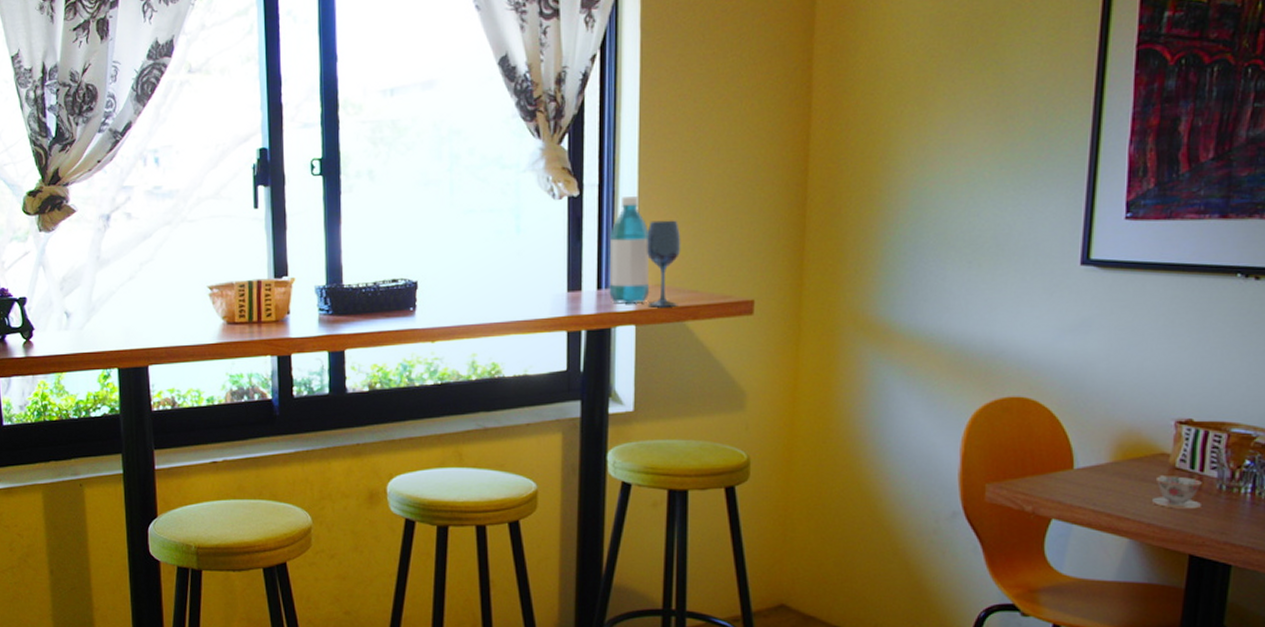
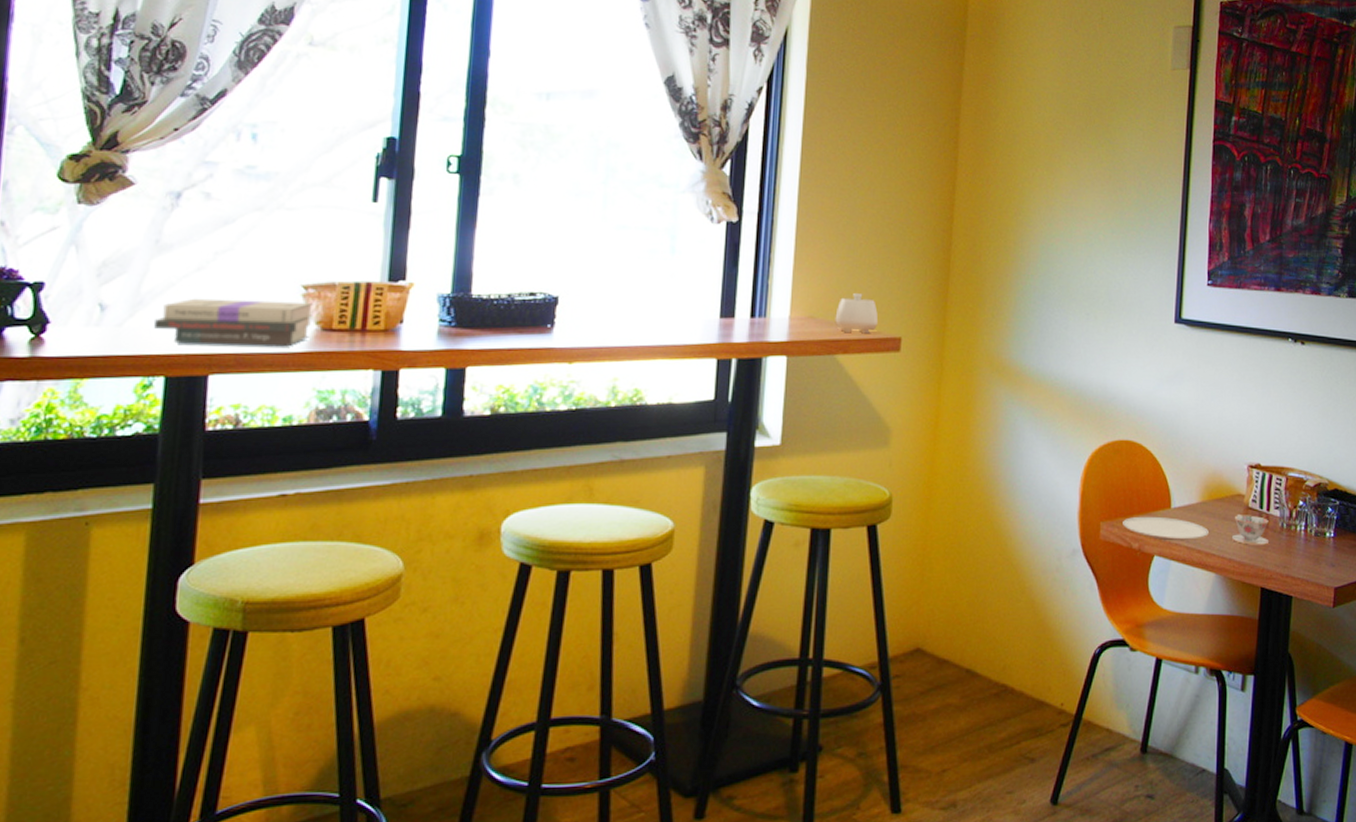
books: none [105,300,218,340] -> present [154,298,313,346]
water bottle: present [609,196,650,304] -> none [762,227,805,334]
wineglass: present [646,220,681,307] -> none [799,253,836,340]
sugar bowl: none [683,257,729,299] -> present [835,292,879,334]
plate: none [1013,477,1122,504] -> present [1123,516,1209,541]

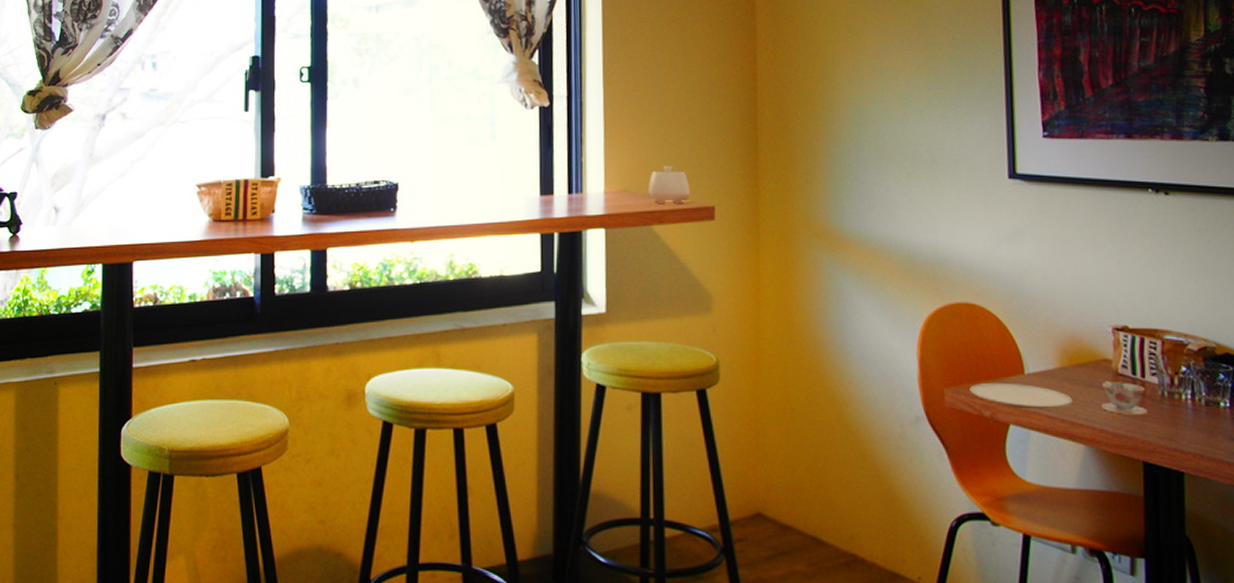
books: present [154,298,313,346] -> none [93,198,205,236]

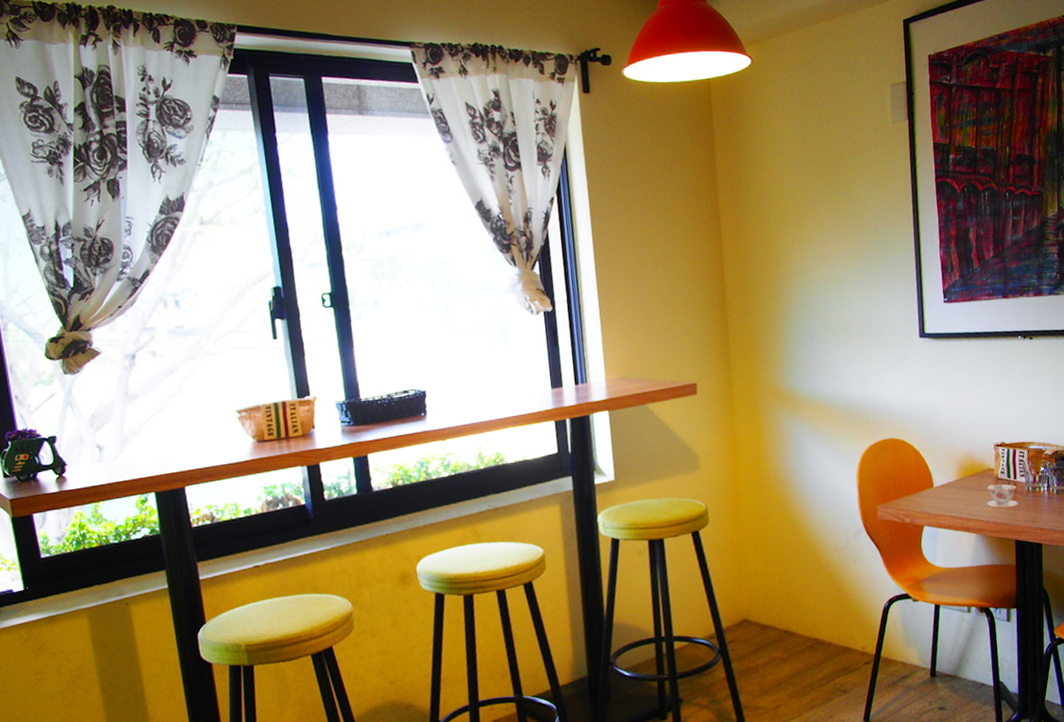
sugar bowl: present [648,165,691,205] -> none [641,352,677,386]
plate: present [970,382,1072,409] -> none [895,495,967,513]

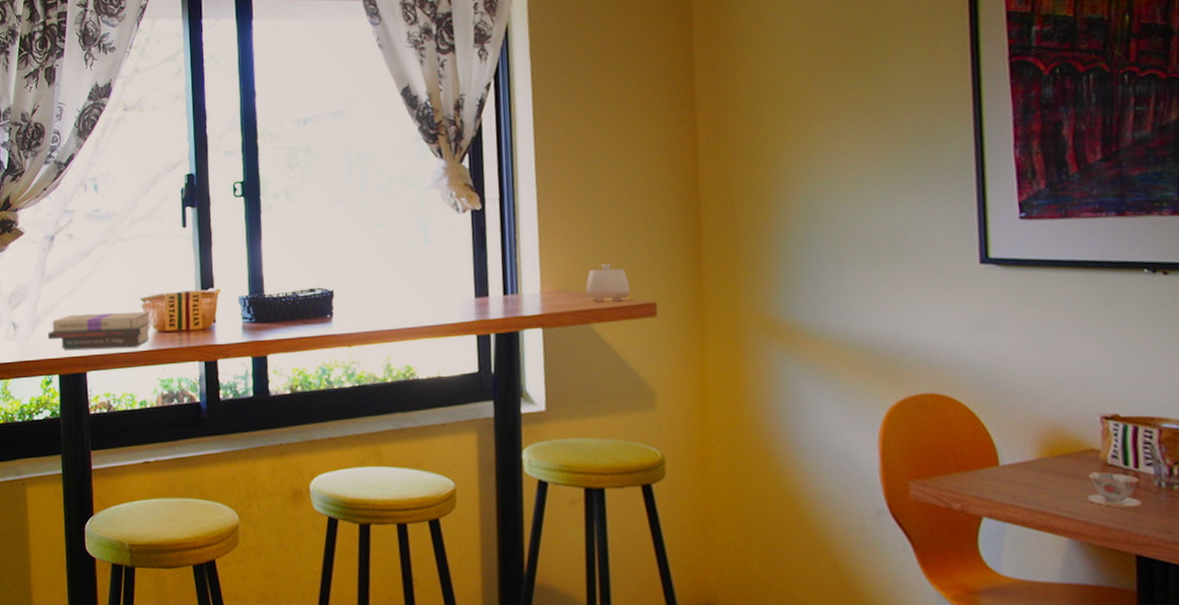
books: none [138,422,249,466] -> present [48,311,150,349]
sugar bowl: none [641,352,677,386] -> present [585,263,631,303]

